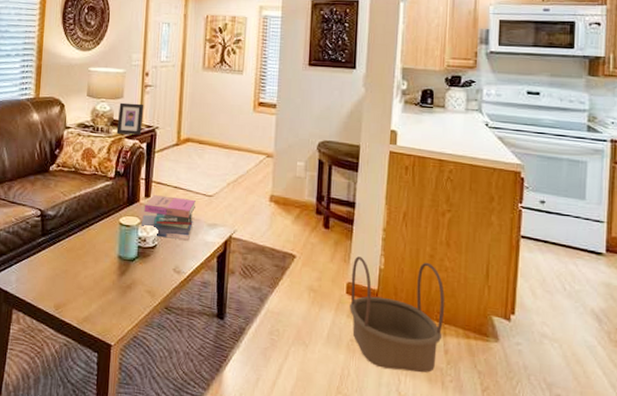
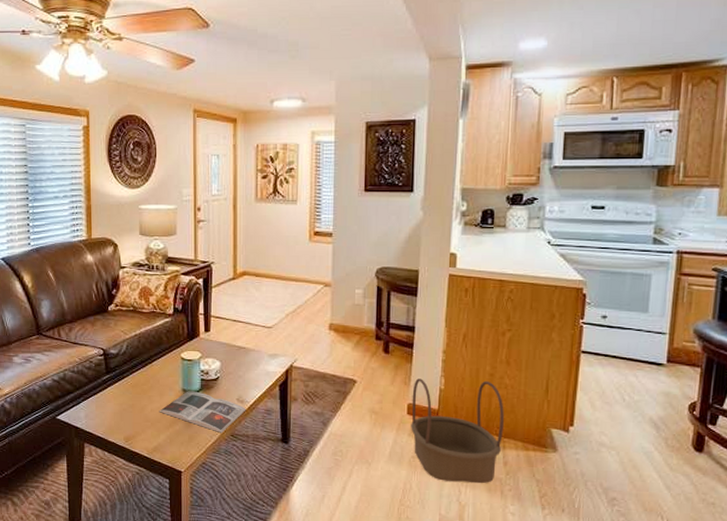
magazine: none [92,258,182,305] -> present [159,391,246,433]
picture frame: present [116,102,144,135] -> none [172,239,198,271]
books: present [140,195,196,240] -> none [202,329,255,371]

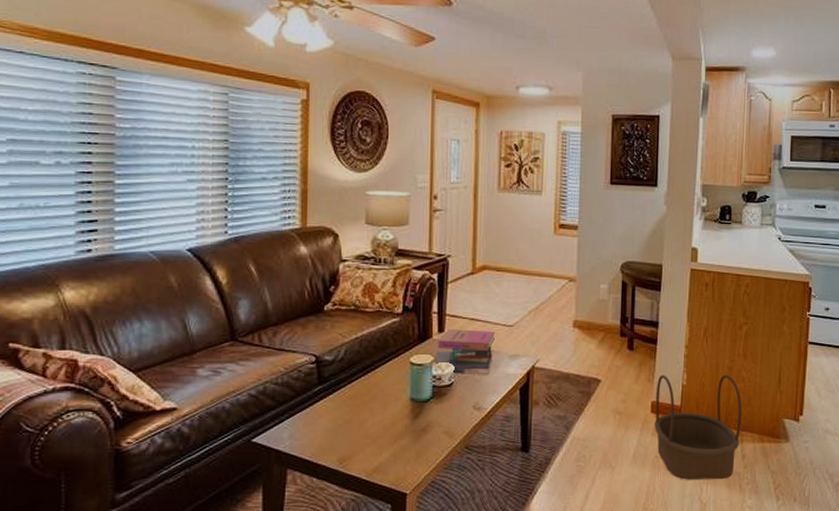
magazine: present [159,391,246,433] -> none [381,400,483,445]
books: none [202,329,255,371] -> present [434,329,495,374]

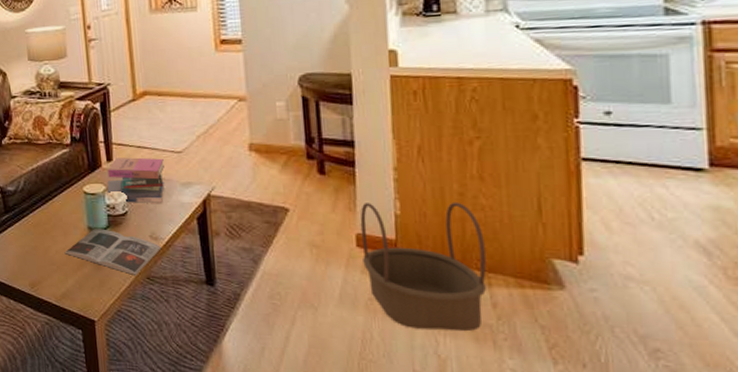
magazine: none [381,400,483,445] -> present [64,229,162,275]

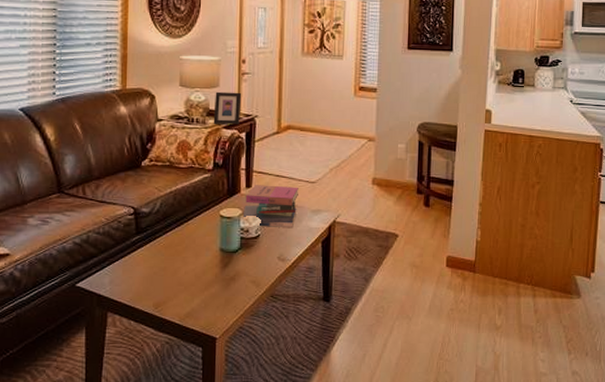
picture frame: none [64,60,93,97] -> present [213,91,242,125]
magazine: present [64,229,162,275] -> none [193,250,287,294]
basket: present [360,202,487,331] -> none [449,231,534,332]

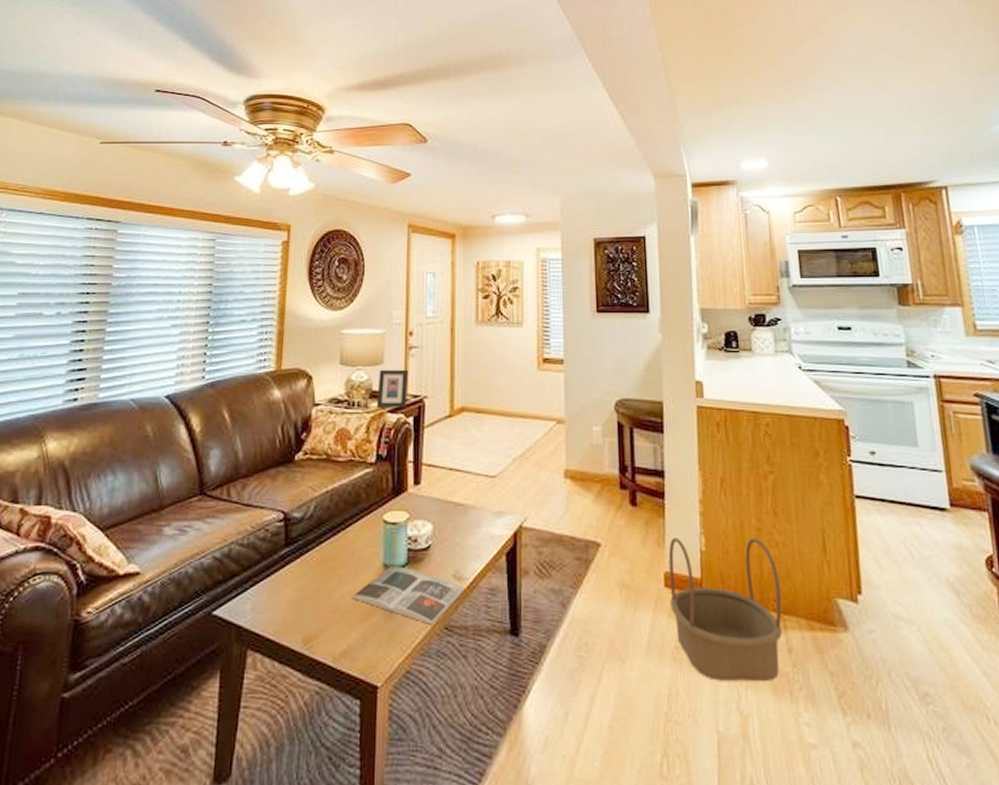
magazine: none [193,250,287,294] -> present [351,566,465,625]
books: present [242,185,298,227] -> none [410,481,476,535]
basket: none [449,231,534,332] -> present [668,537,782,681]

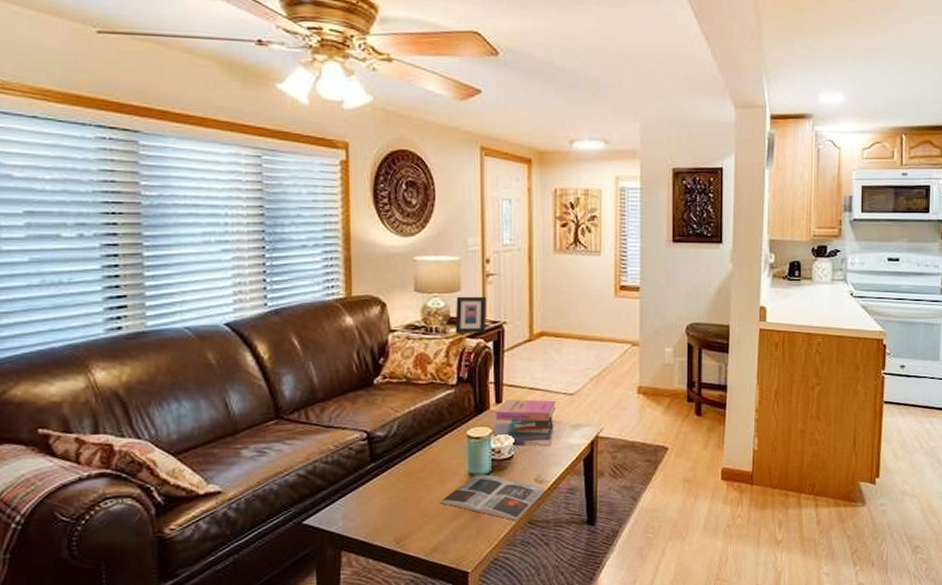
books: none [410,481,476,535] -> present [493,399,555,447]
basket: present [668,537,782,681] -> none [725,438,816,548]

